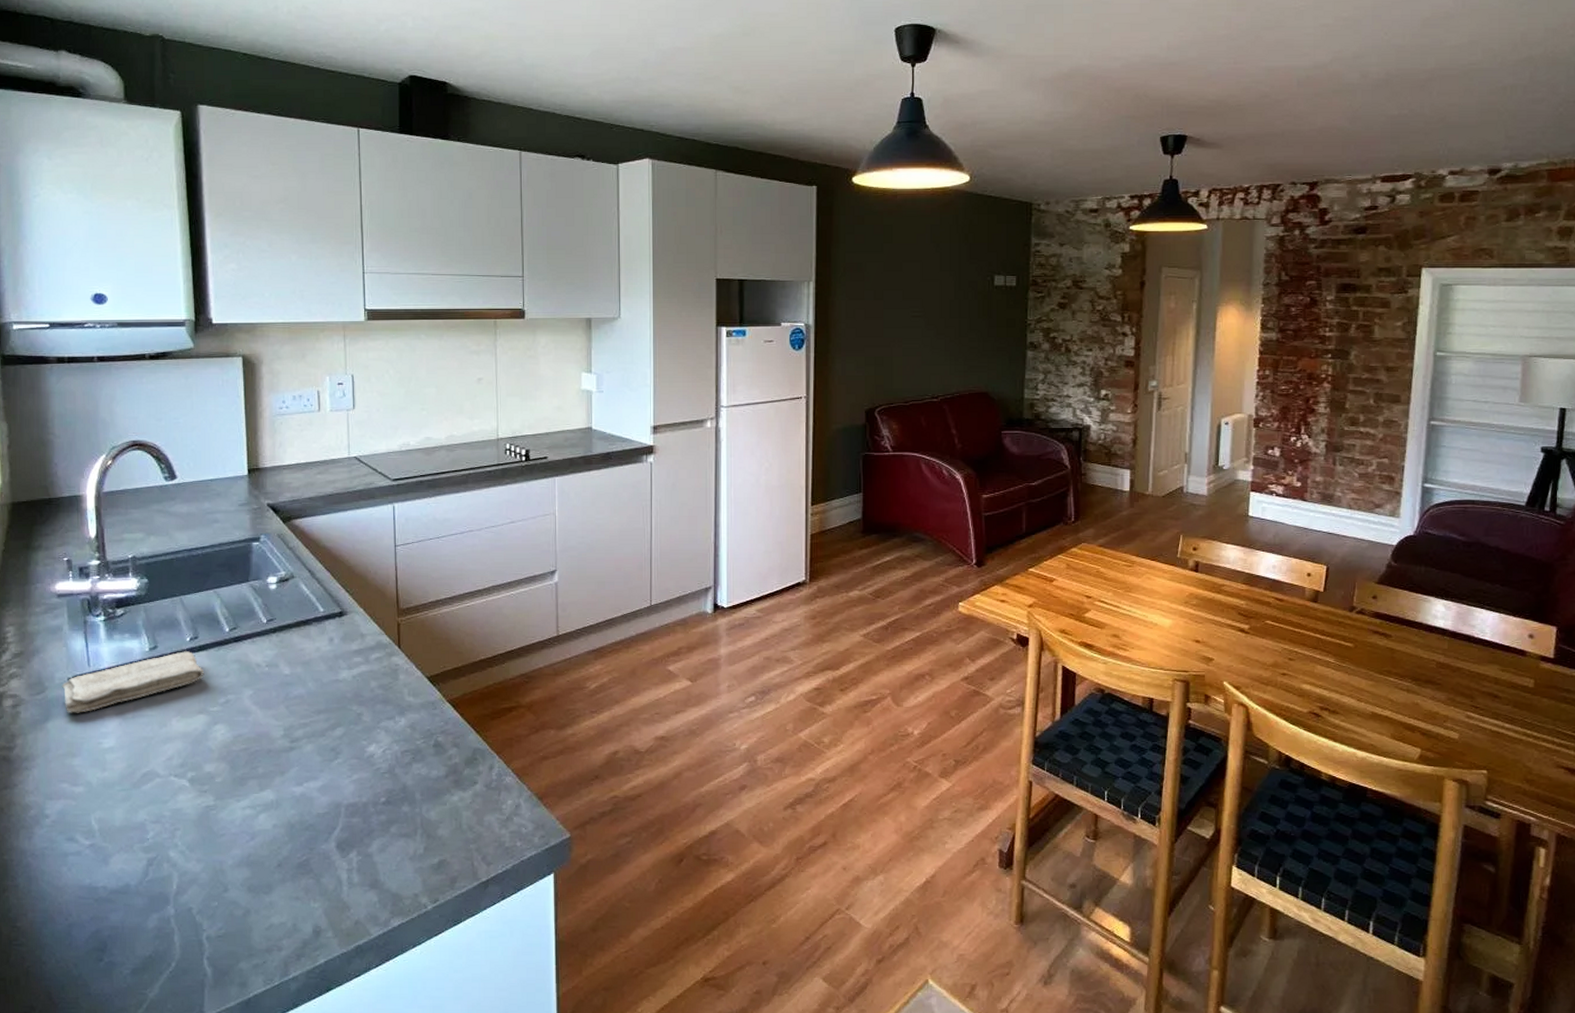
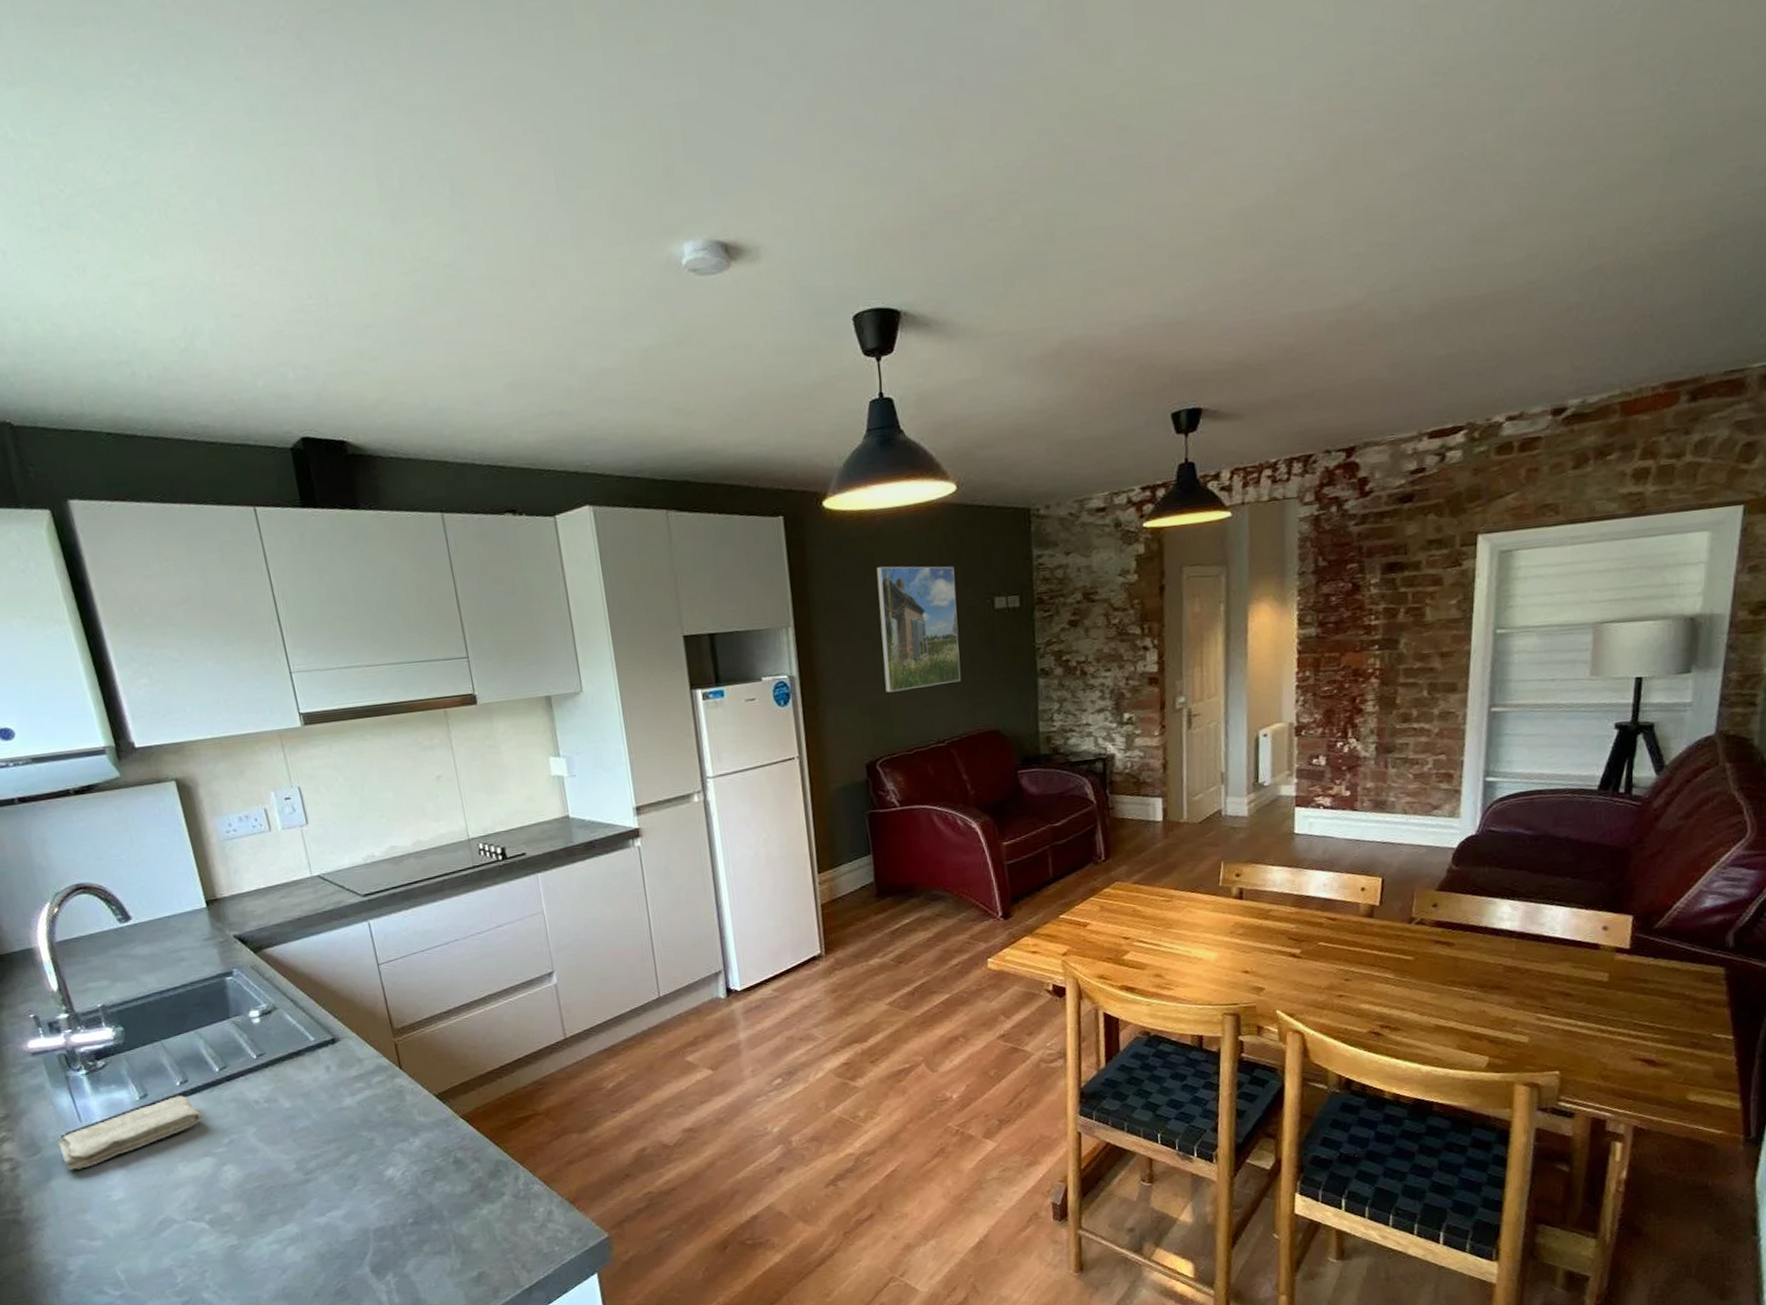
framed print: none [890,237,961,348] -> present [876,566,961,693]

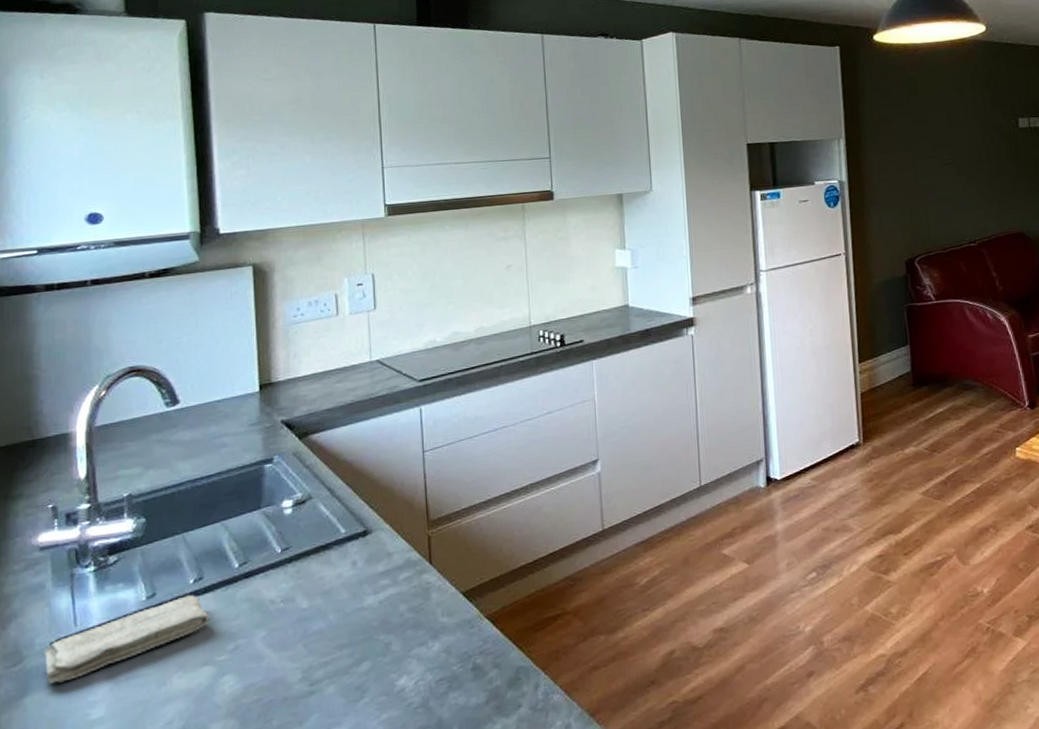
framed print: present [876,566,961,693] -> none [917,89,990,197]

